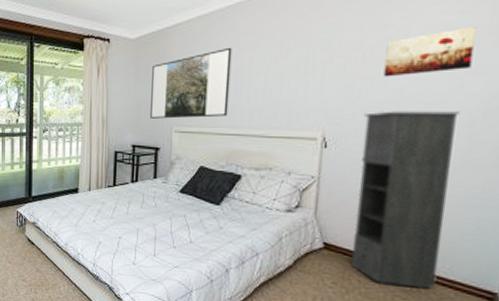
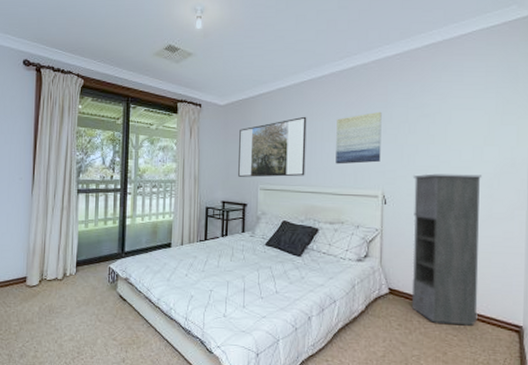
wall art: none [265,37,328,102] -> present [336,111,382,165]
wall art: present [383,27,477,77] -> none [425,109,487,146]

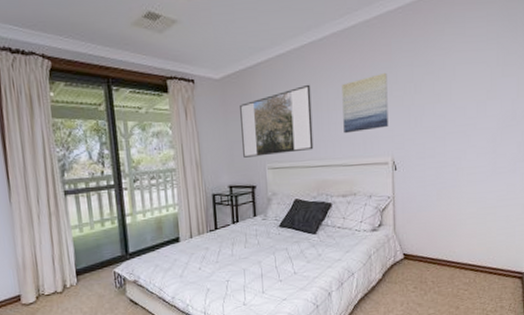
storage cabinet: present [411,173,481,326] -> none [421,130,485,281]

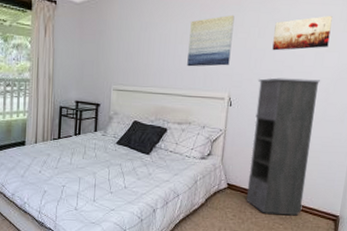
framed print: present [240,84,314,158] -> none [92,17,162,78]
storage cabinet: none [421,130,485,281] -> present [245,78,320,216]
wall art: none [431,62,489,106] -> present [272,16,333,51]

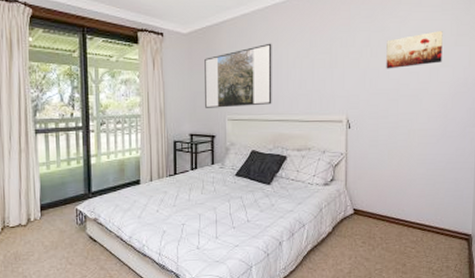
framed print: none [92,17,162,78] -> present [205,43,272,108]
wall art: present [187,14,235,67] -> none [301,36,345,91]
storage cabinet: present [245,78,320,216] -> none [374,96,437,238]

